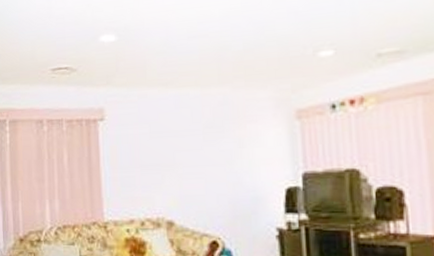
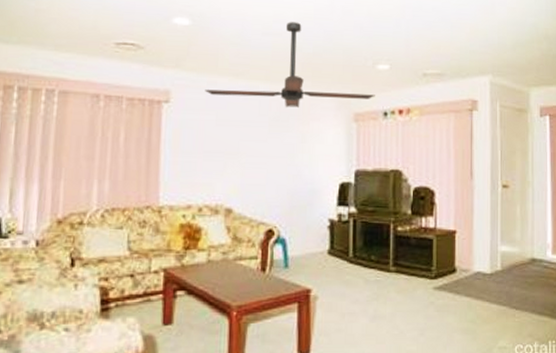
ceiling fan: none [136,19,319,112] -> present [205,22,375,108]

